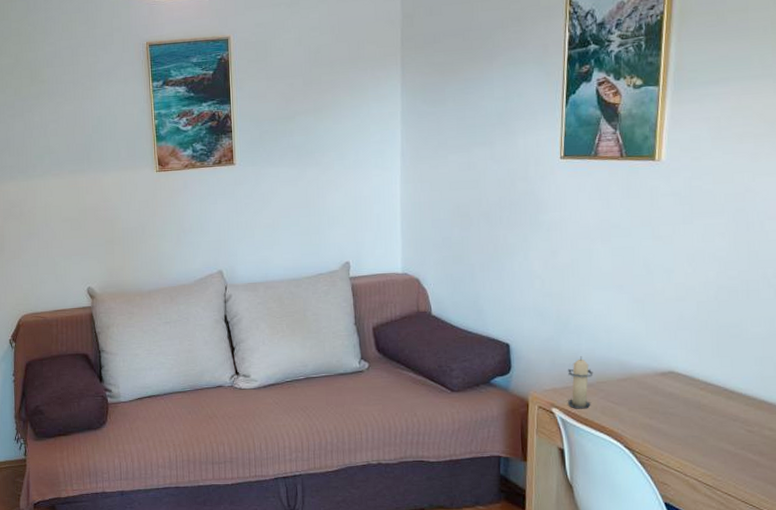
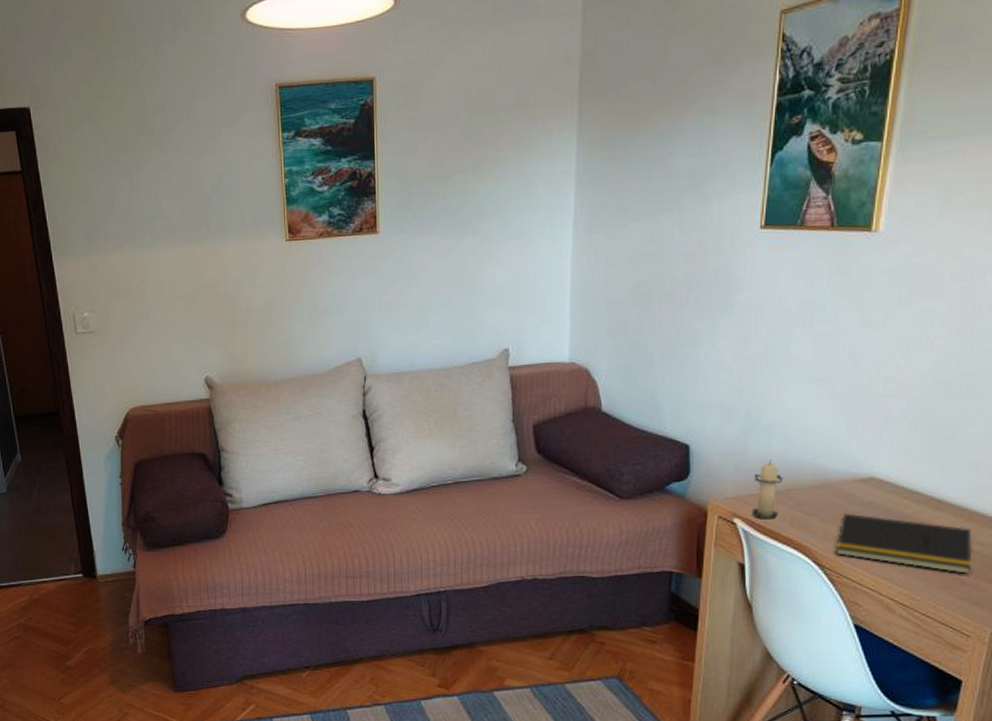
notepad: none [643,403,765,456] -> present [835,513,973,574]

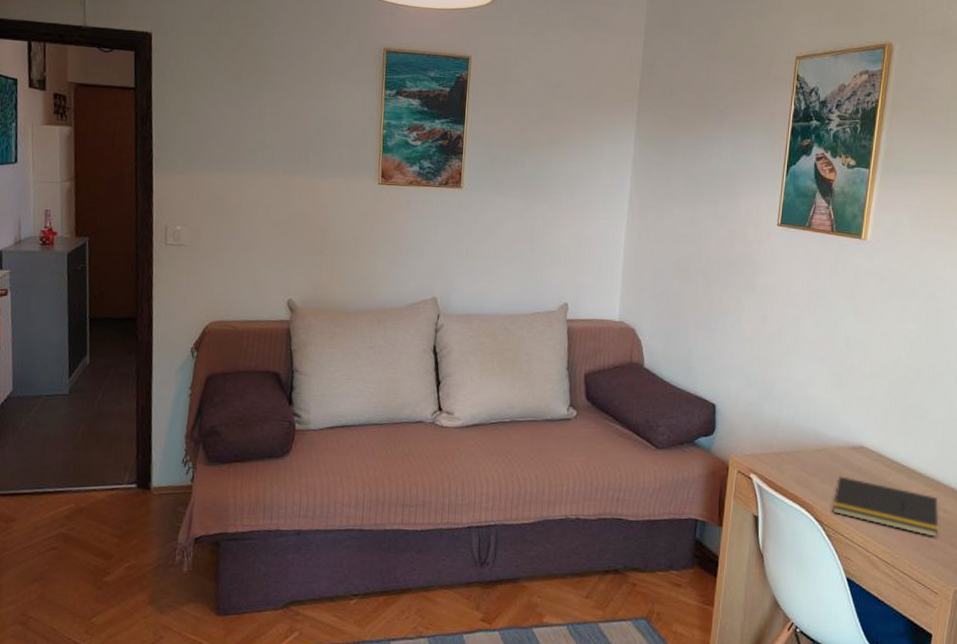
candle: present [751,460,783,520] -> none [765,423,791,477]

